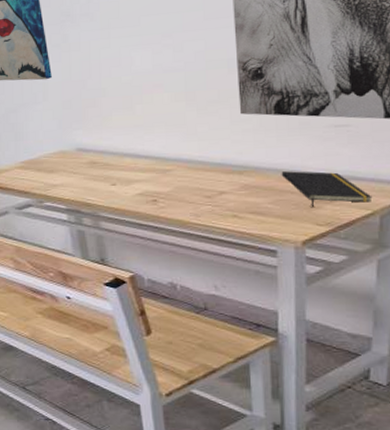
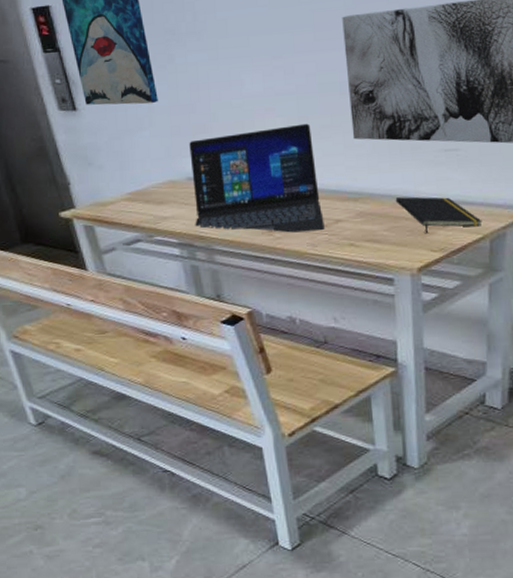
laptop: none [80,98,208,203] -> present [189,123,325,233]

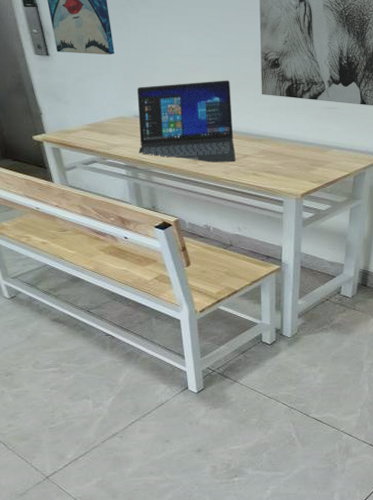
notepad: present [395,196,483,234] -> none [289,141,350,169]

